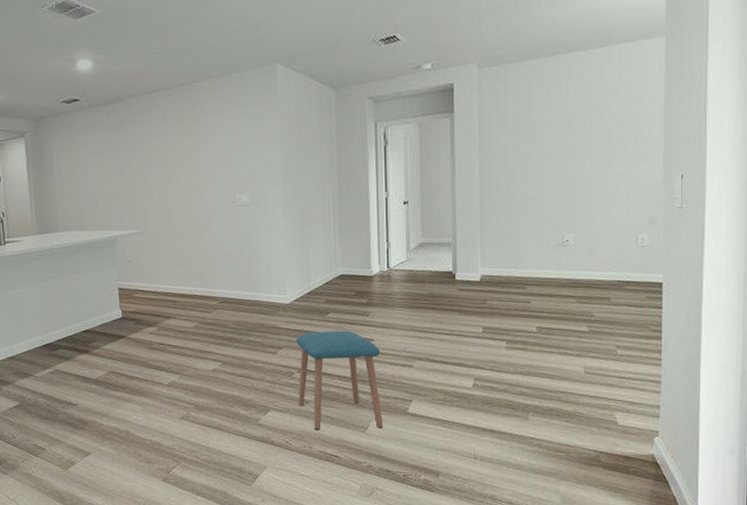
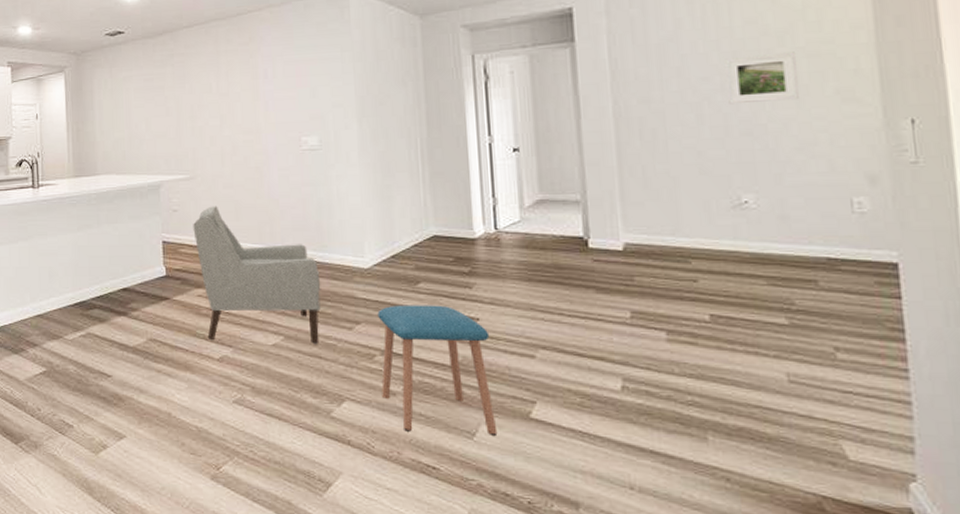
chair: none [145,256,252,370] -> present [193,206,321,344]
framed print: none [561,122,610,164] -> present [725,51,799,105]

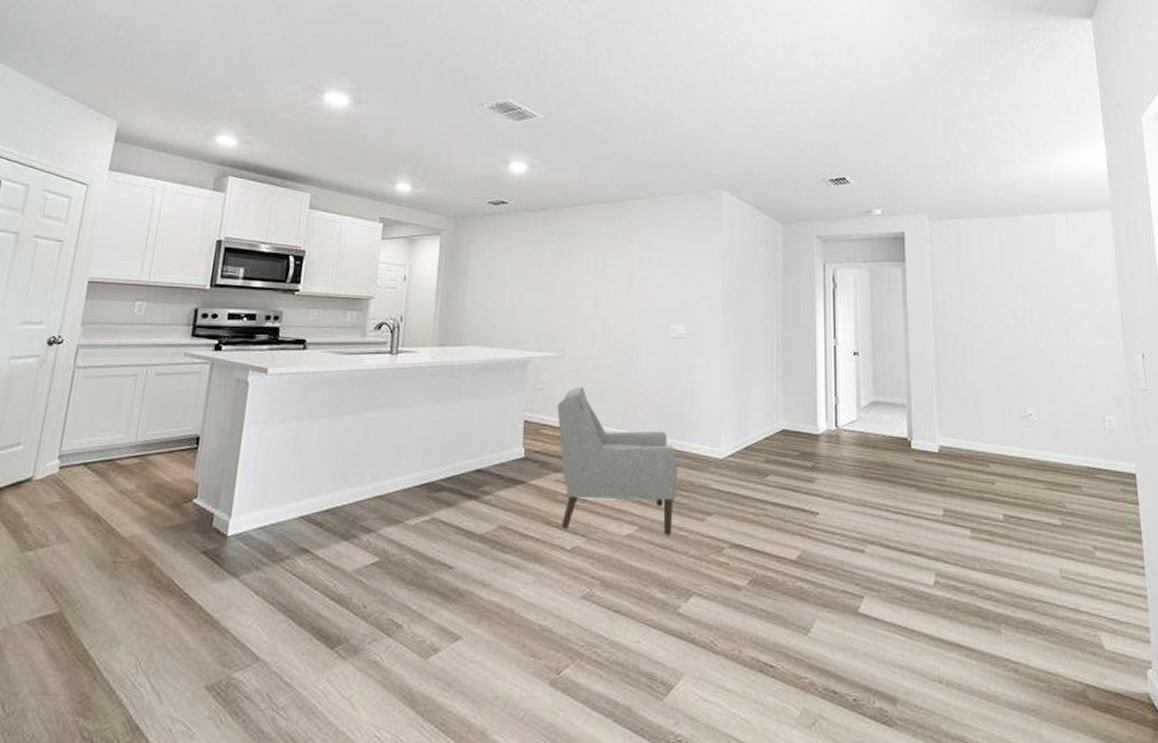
stool: present [377,305,498,435] -> none [728,497,830,631]
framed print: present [725,51,799,105] -> none [1016,289,1067,330]

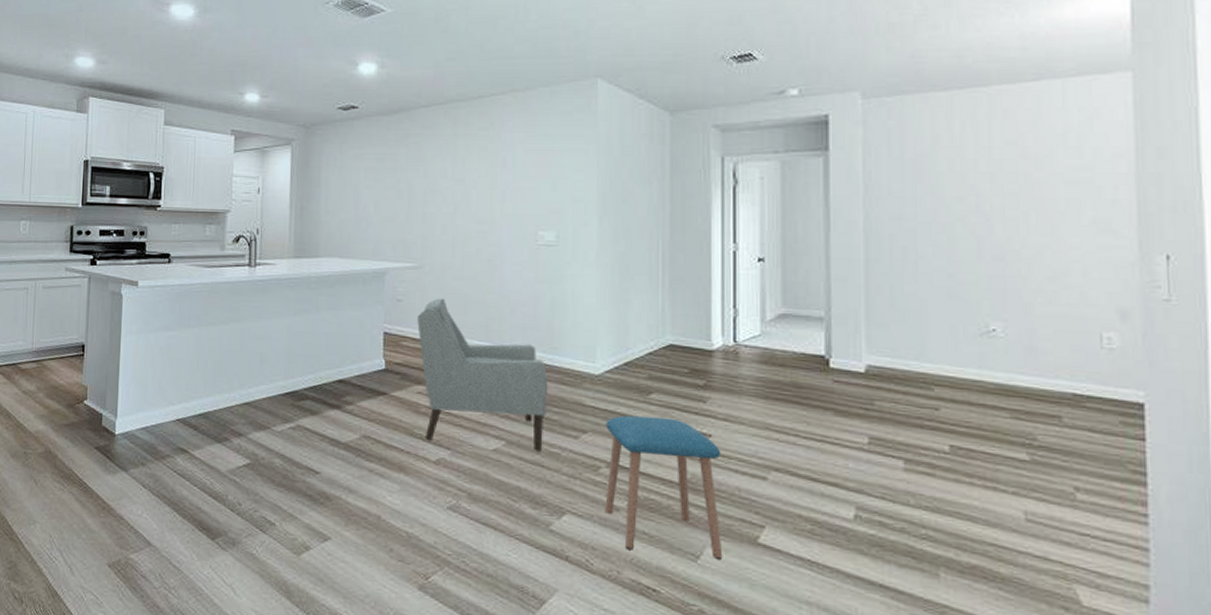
stool: none [728,497,830,631] -> present [605,415,723,559]

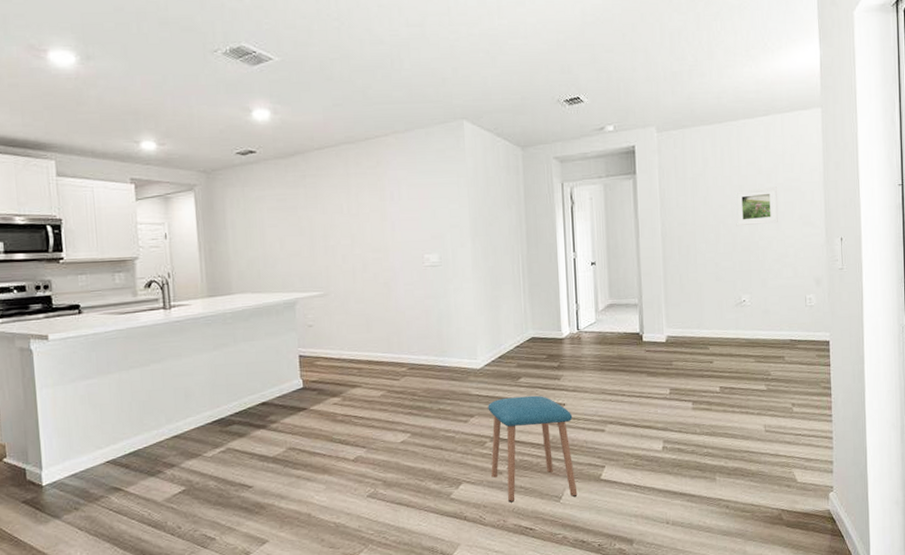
chair: present [417,298,548,452] -> none [328,320,442,444]
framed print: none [982,177,1054,228] -> present [735,186,778,227]

